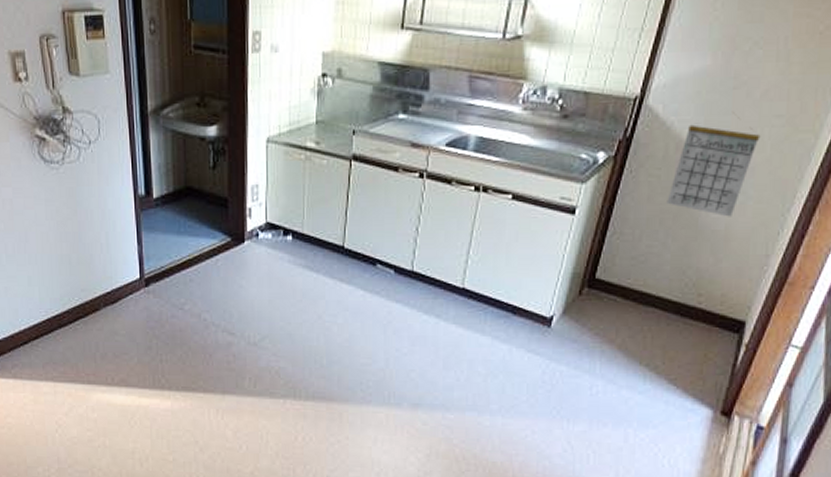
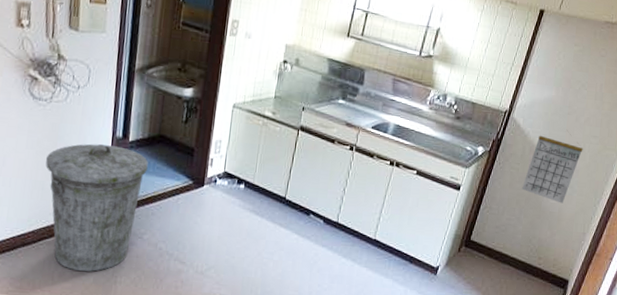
trash can: none [68,205,178,352] -> present [45,143,148,272]

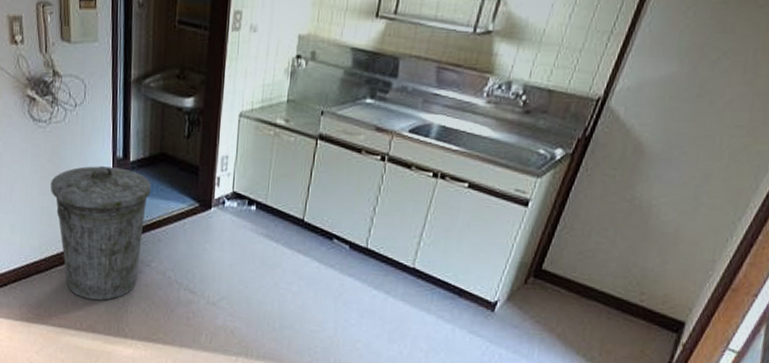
calendar: present [522,134,583,204] -> none [619,125,720,221]

